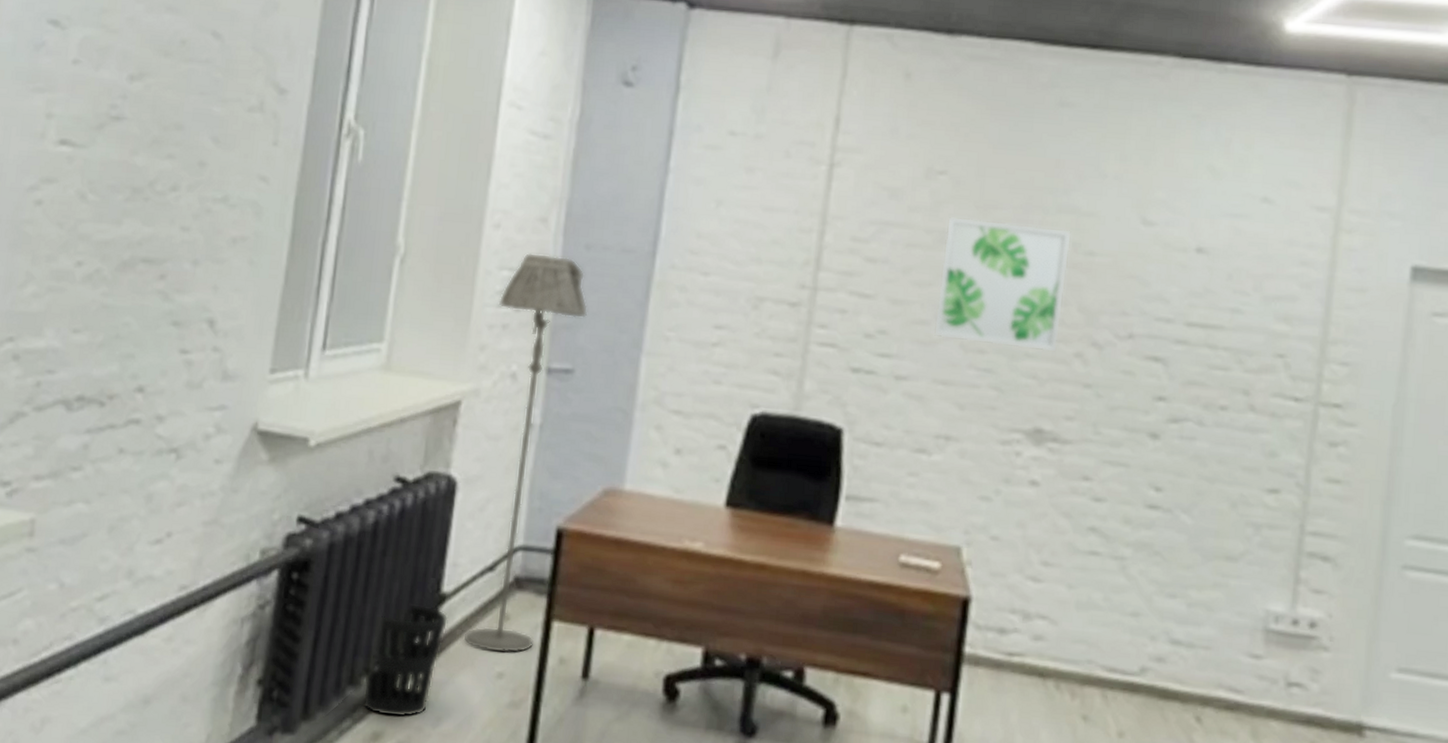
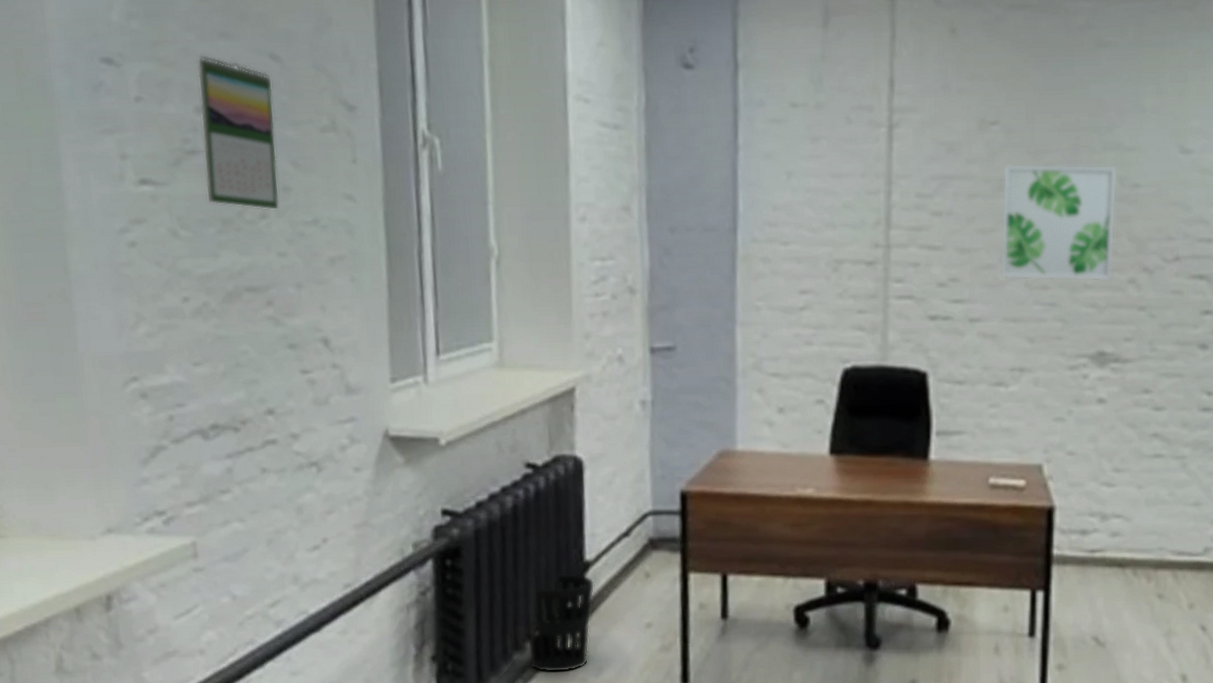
calendar: none [123,26,208,184] -> present [197,55,280,210]
floor lamp: present [463,252,588,654] -> none [595,241,681,607]

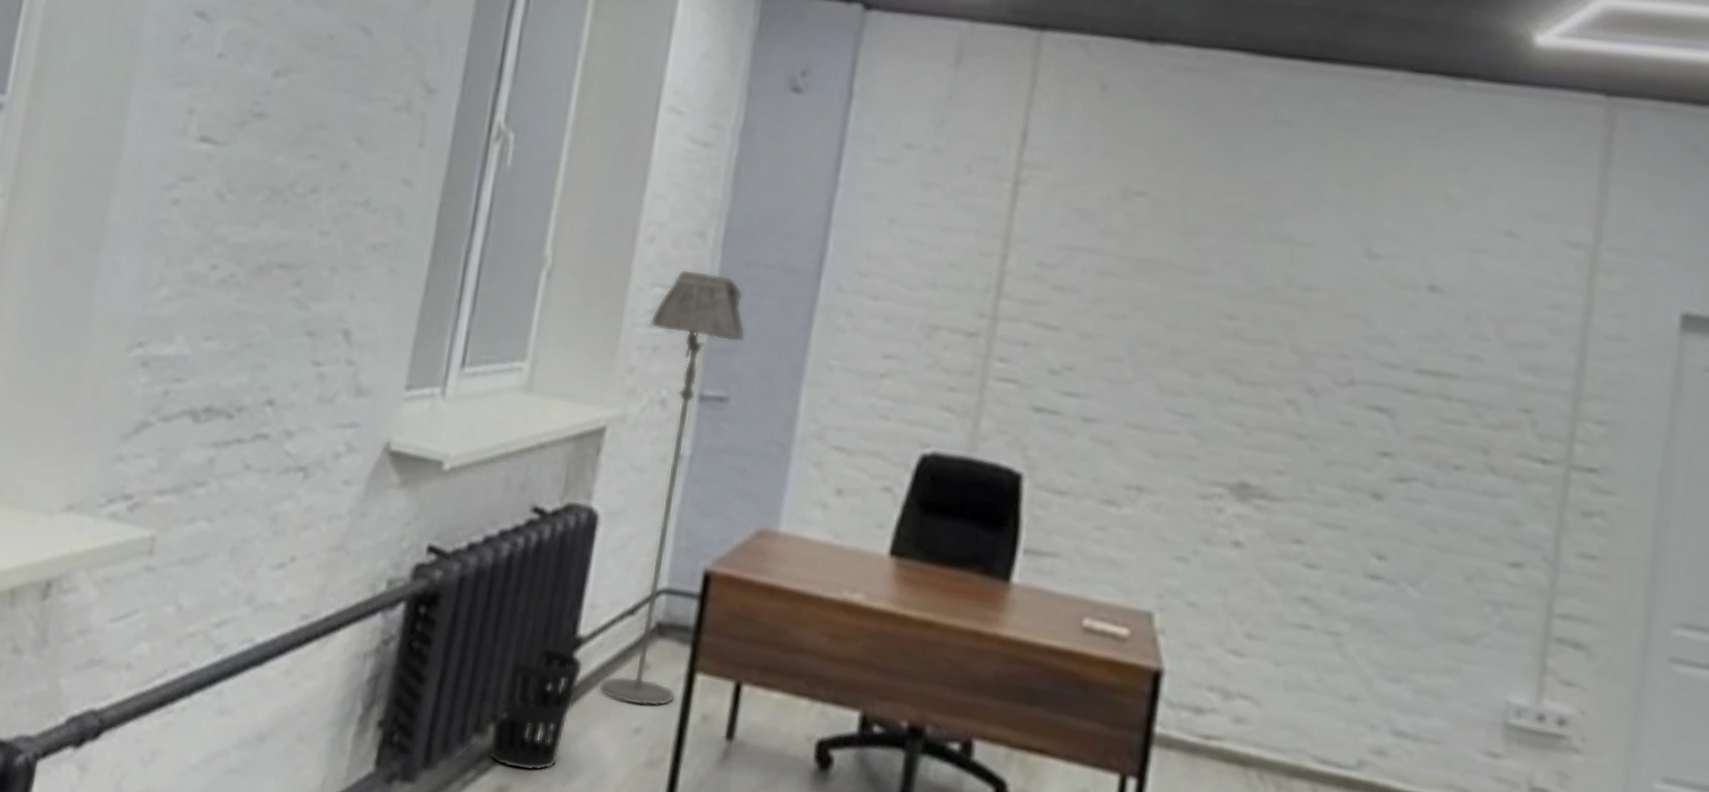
calendar: present [197,55,280,210] -> none [263,20,356,186]
floor lamp: none [595,241,681,607] -> present [599,269,746,707]
wall art: present [1000,163,1118,282] -> none [1126,242,1286,398]

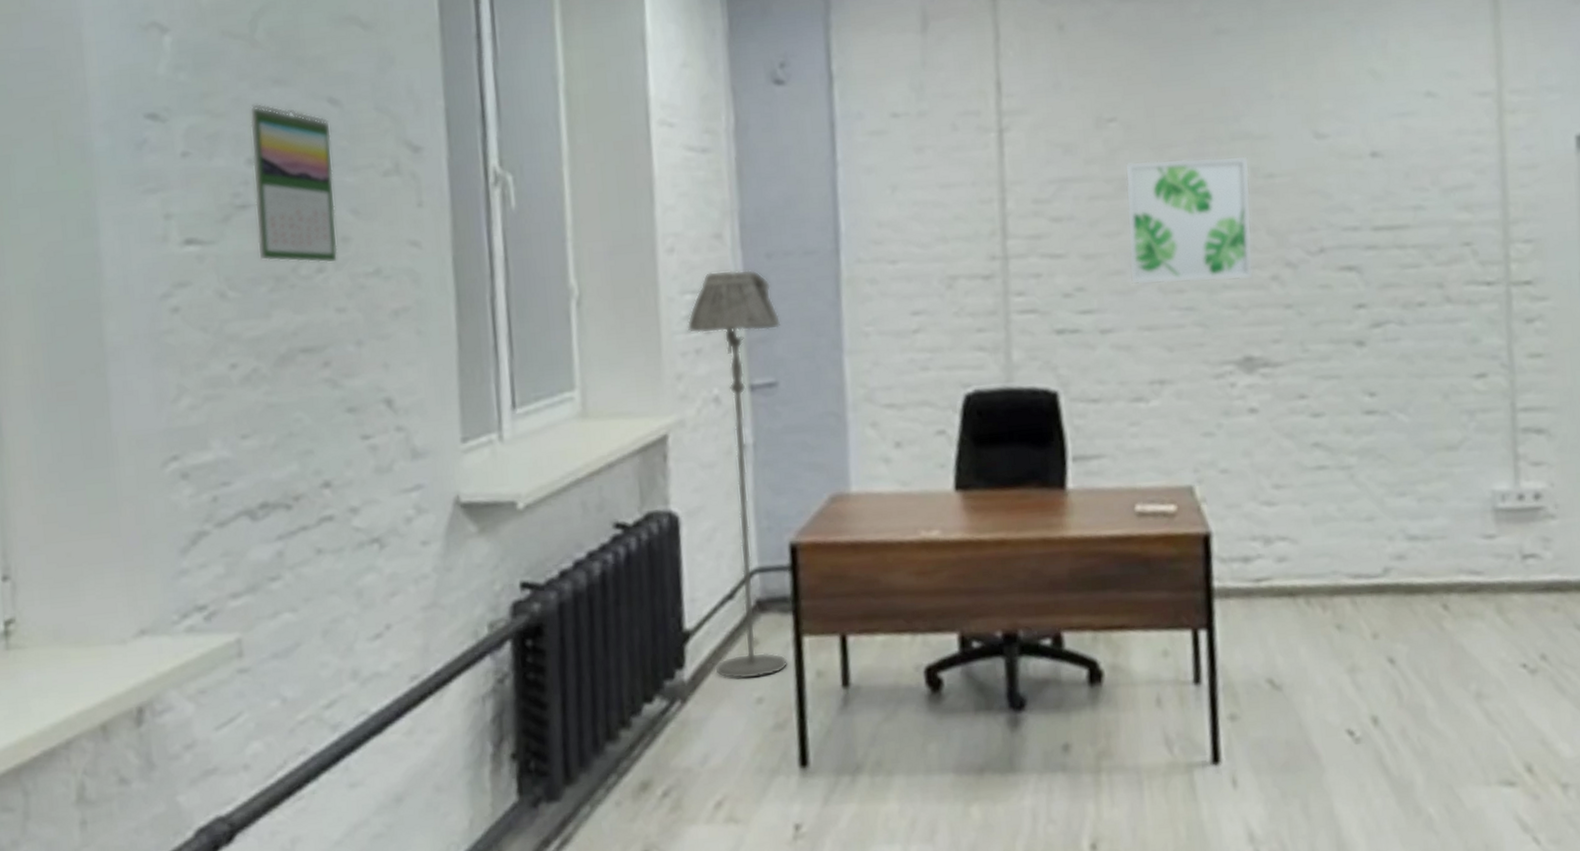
calendar: none [263,20,356,186] -> present [249,104,338,263]
wastebasket: present [488,646,584,772] -> none [622,645,697,765]
wall art: none [1126,242,1286,398] -> present [1124,156,1254,285]

